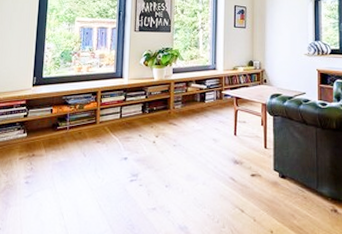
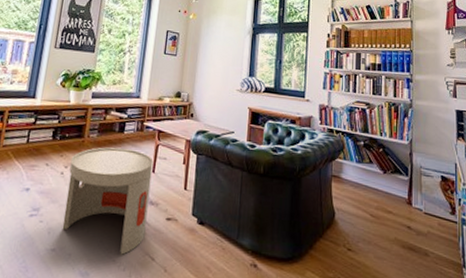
side table: none [159,115,234,209] -> present [62,147,153,255]

